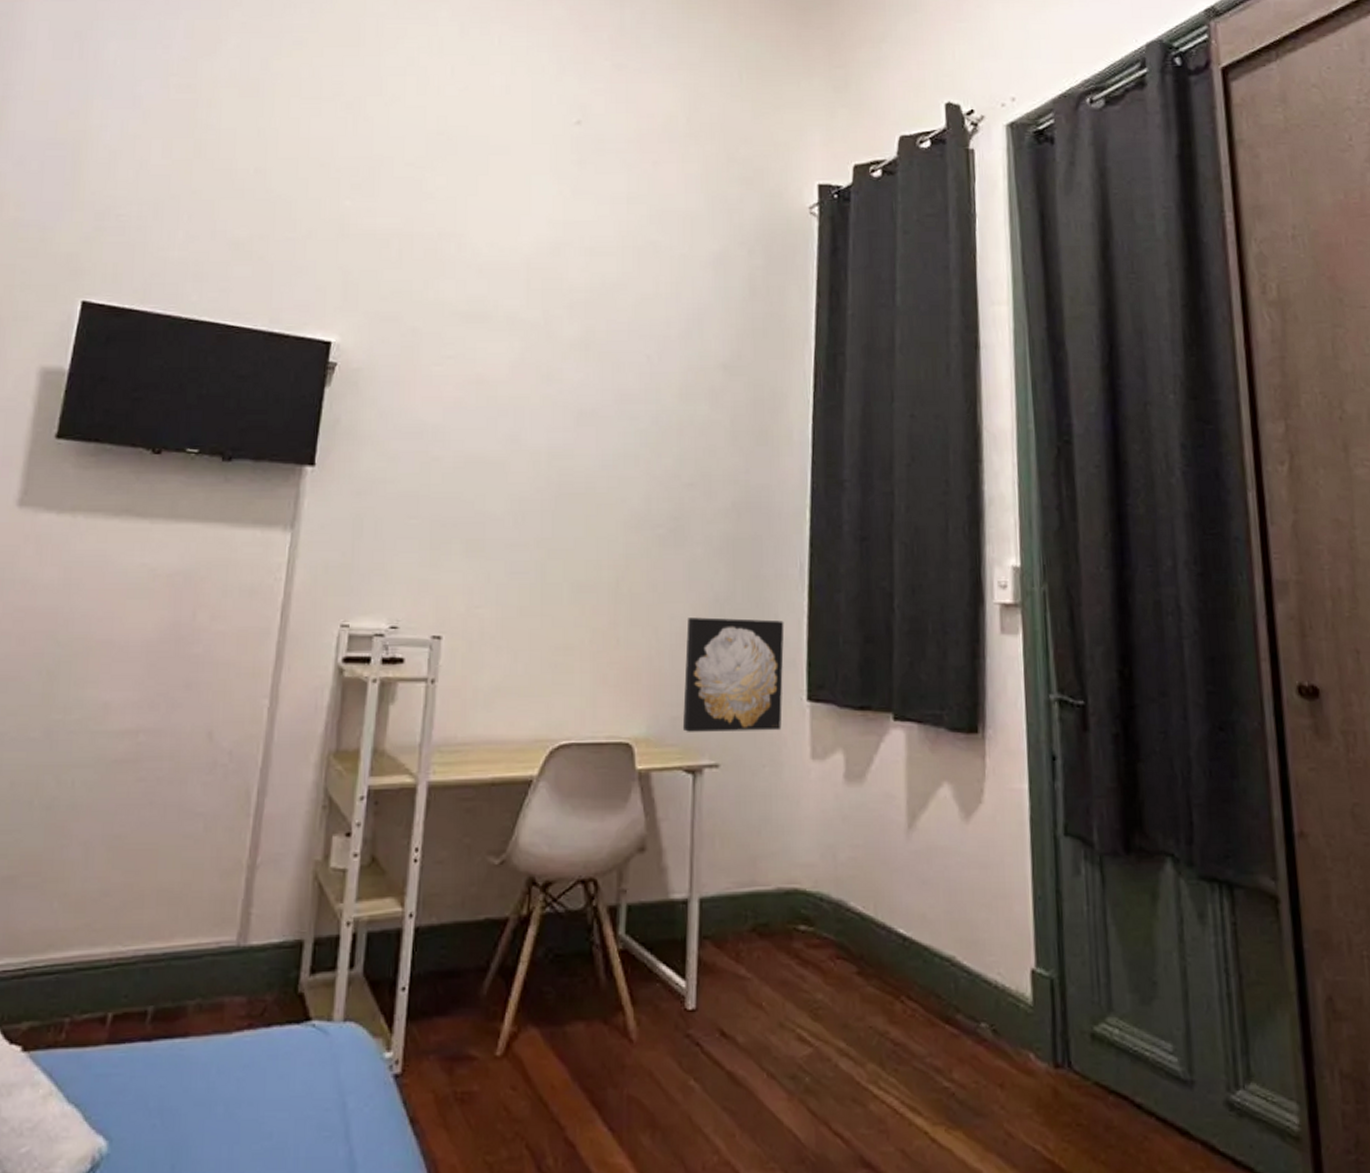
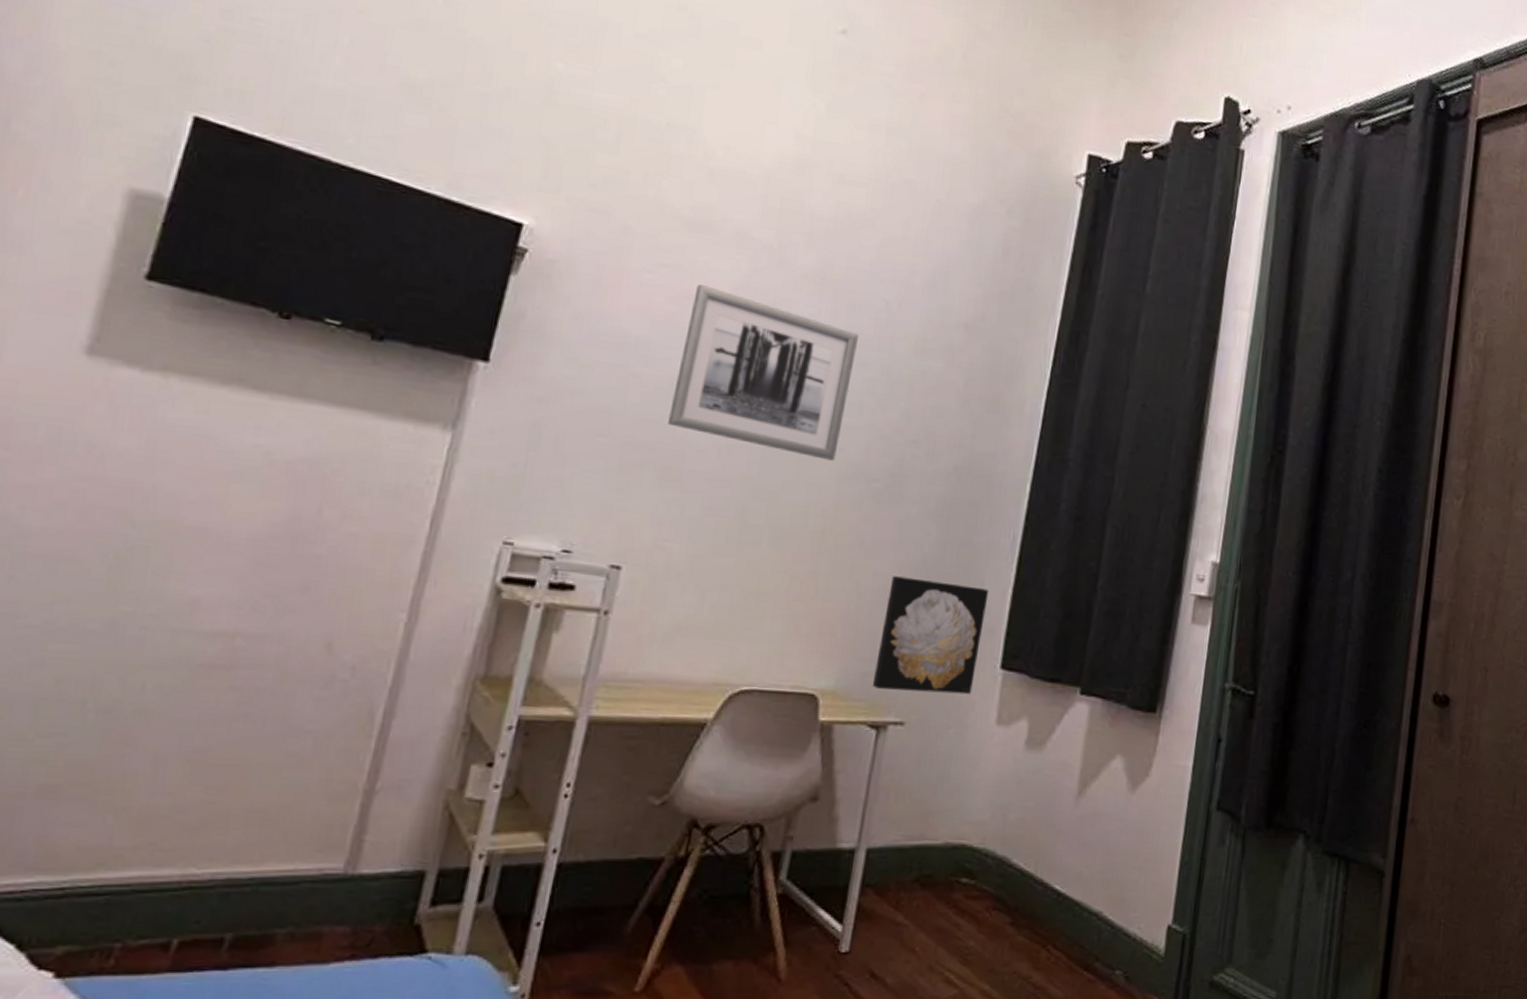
wall art: none [468,369,627,513] -> present [668,284,860,461]

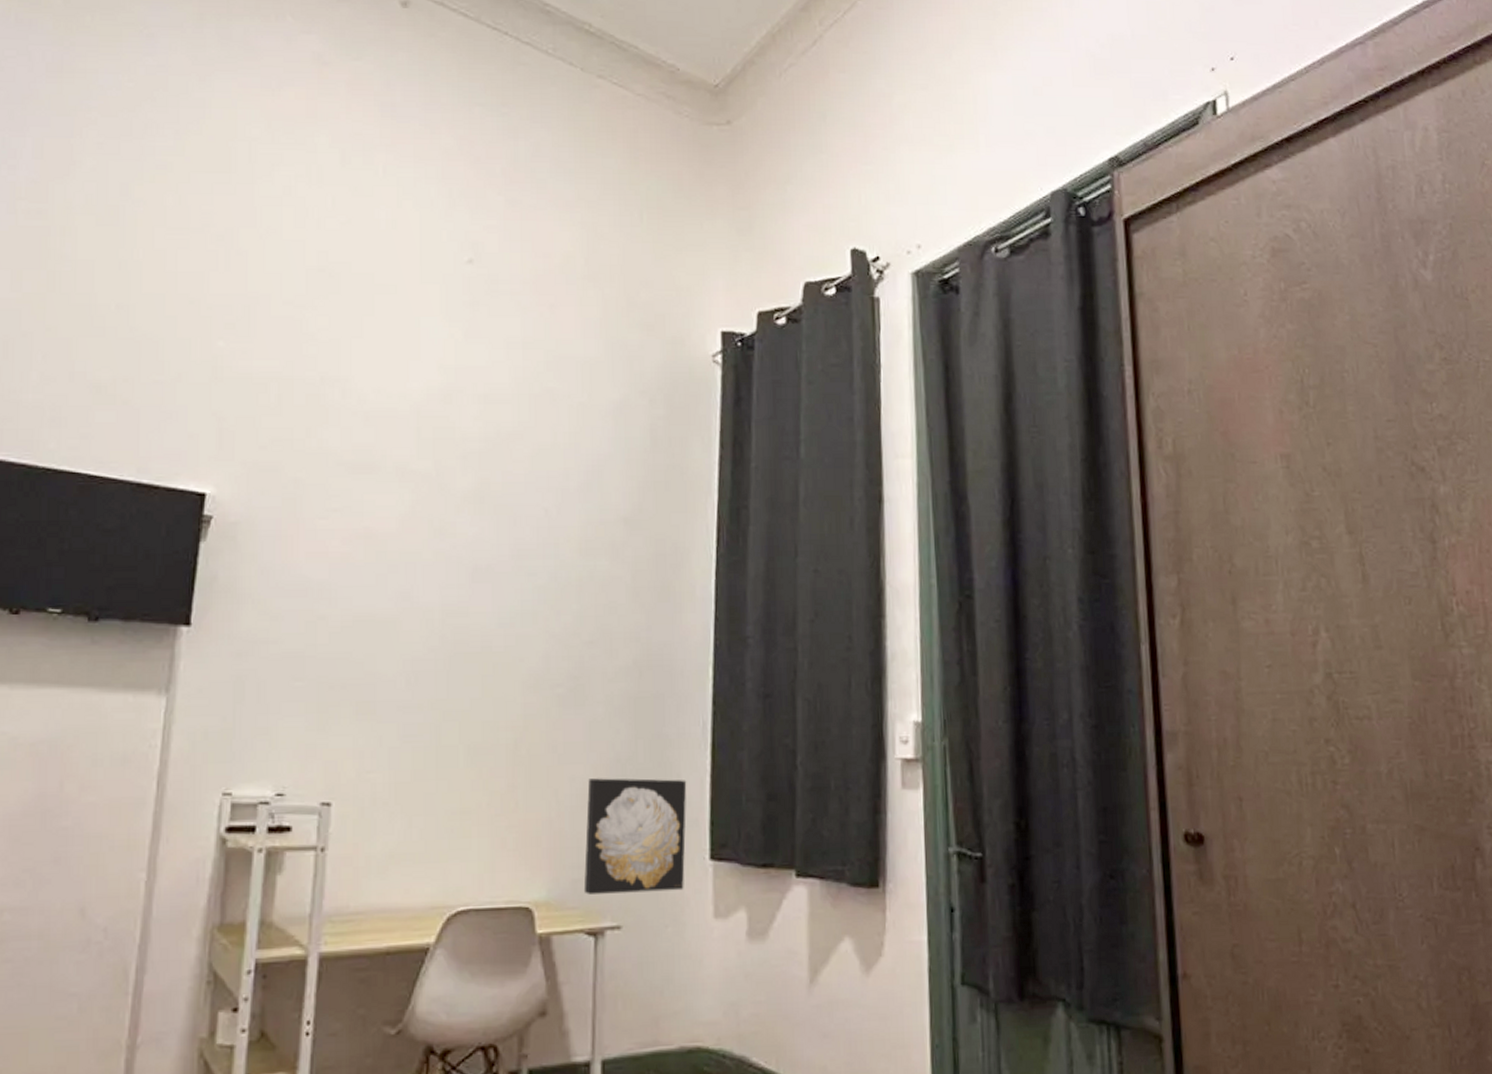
wall art: present [668,284,860,461] -> none [357,522,524,673]

